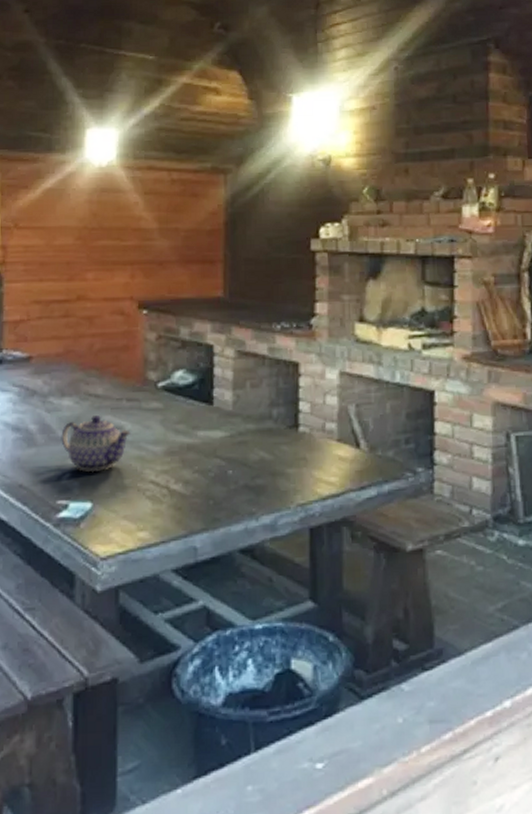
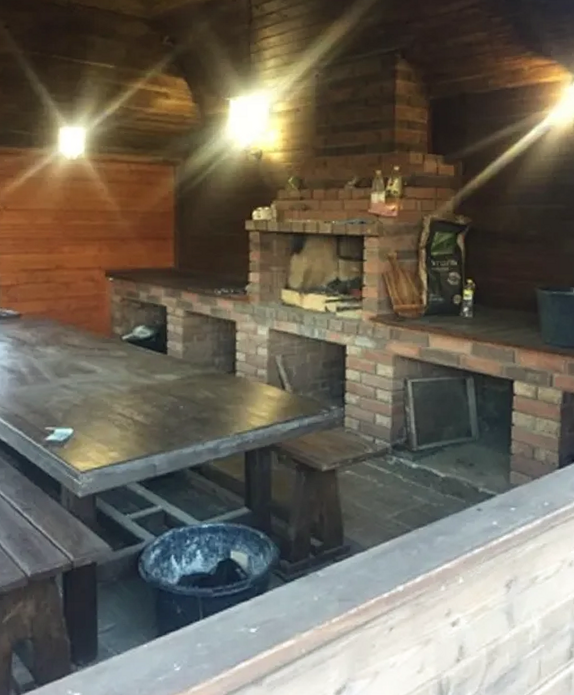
teapot: present [61,415,131,473] -> none [47,361,102,406]

